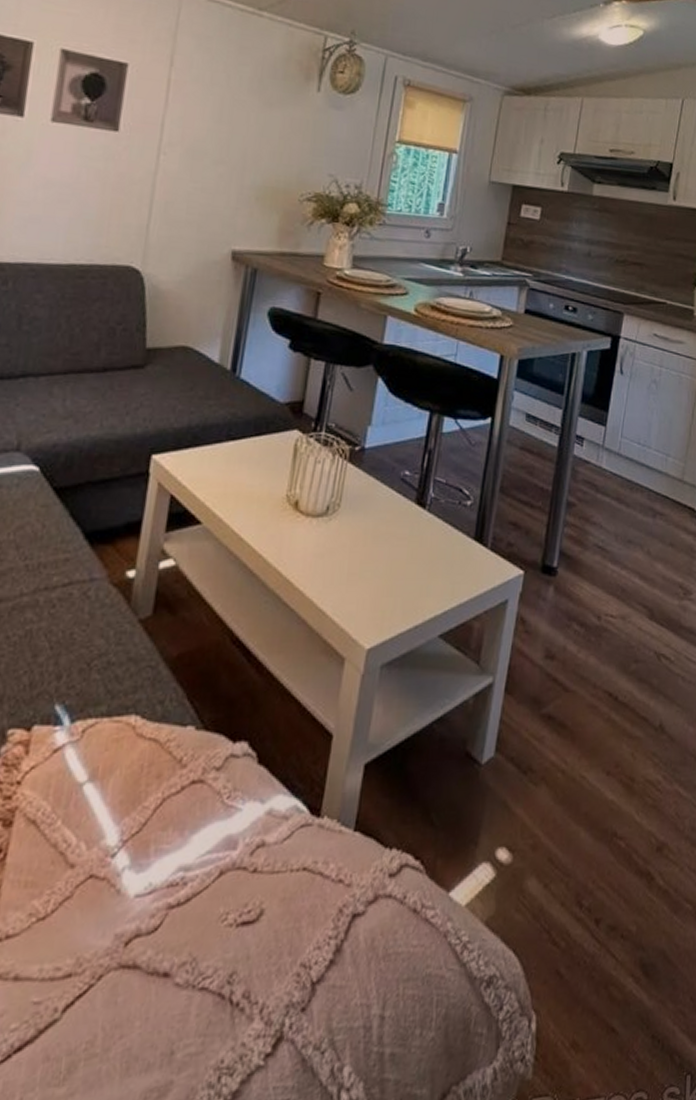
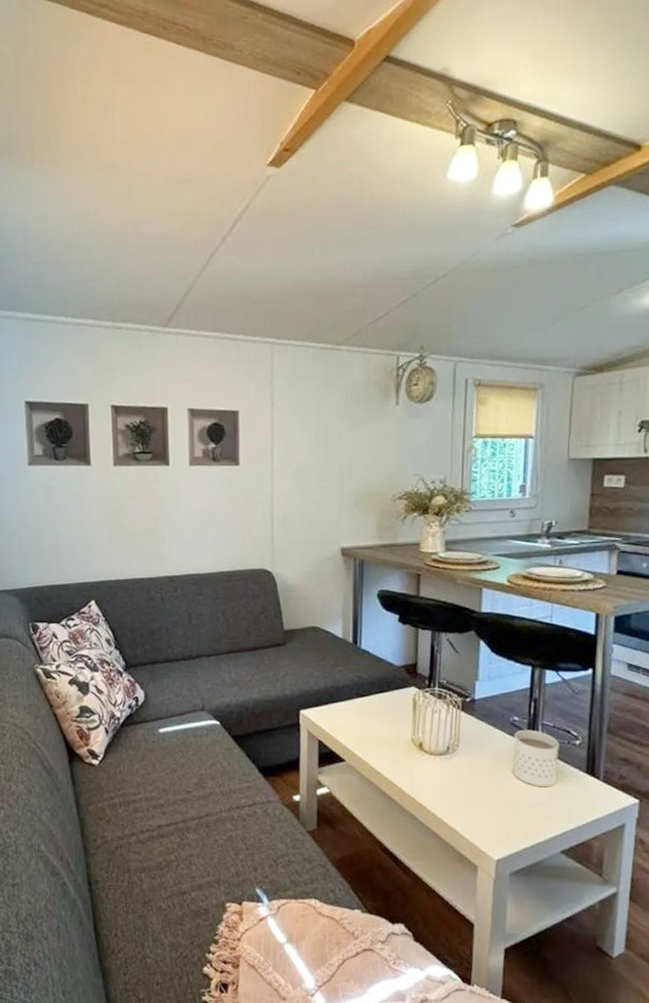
mug: none [396,486,450,557] -> present [512,729,559,787]

